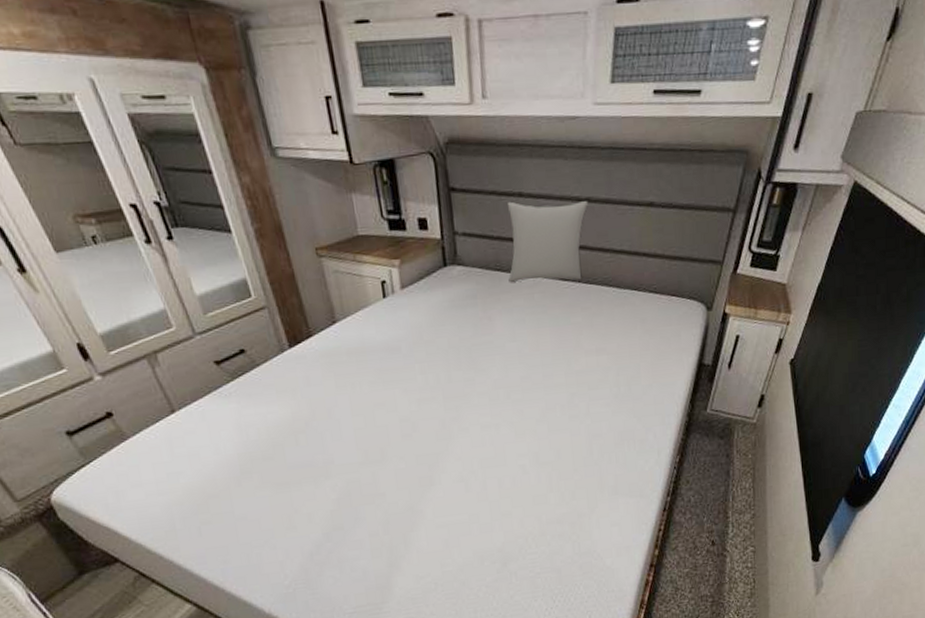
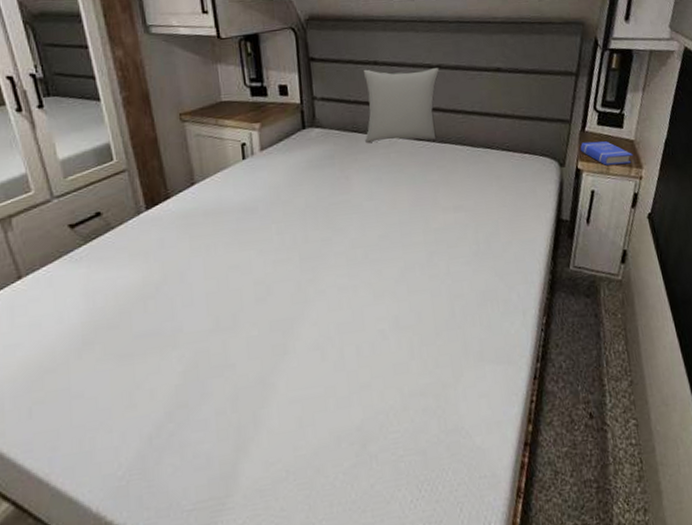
book: none [729,284,783,310] -> present [580,141,633,165]

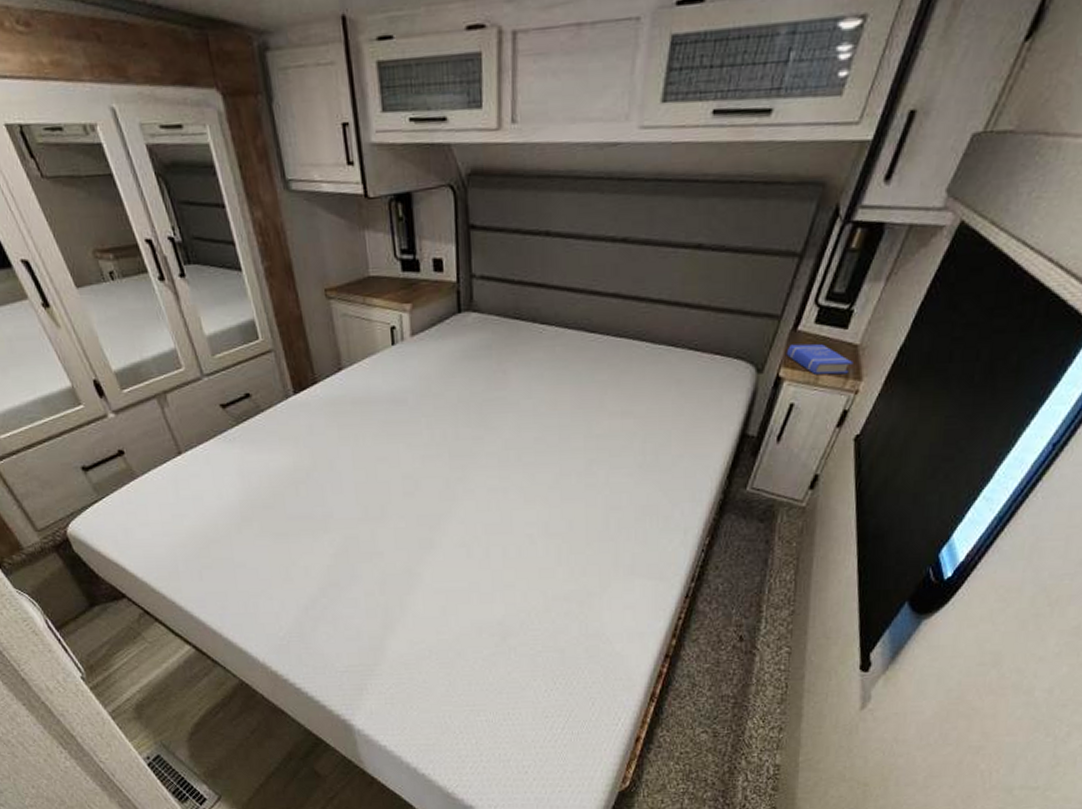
pillow: present [364,68,440,143] -> none [528,241,625,333]

